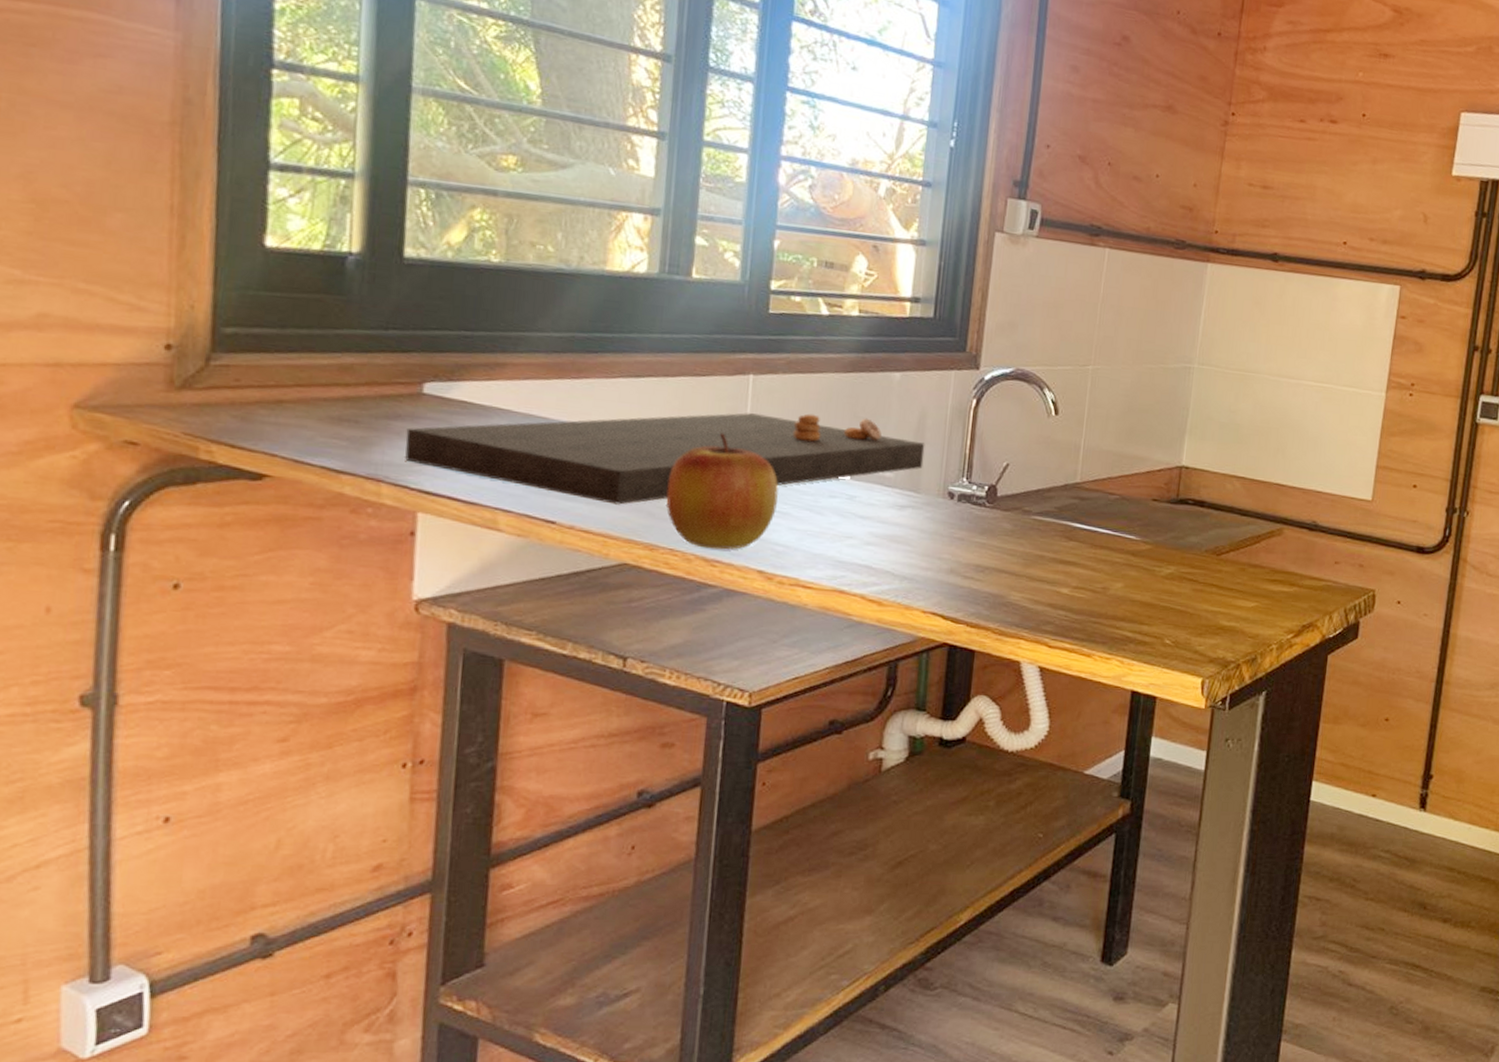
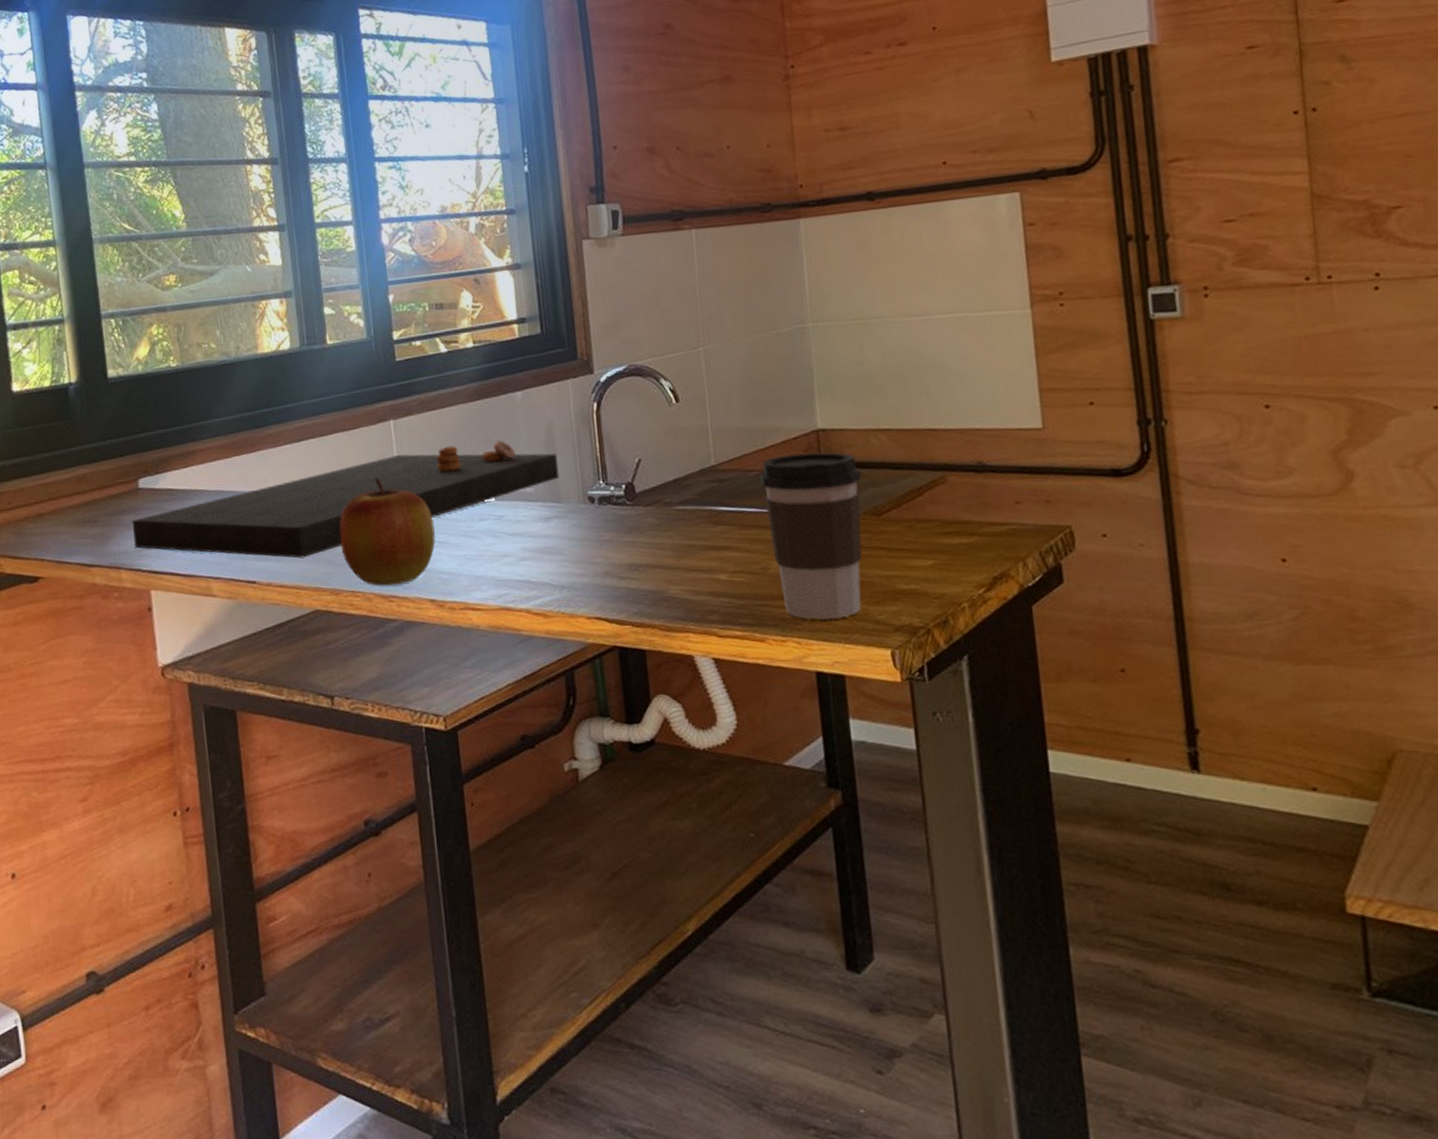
coffee cup: none [1116,484,1211,644] -> present [759,452,862,620]

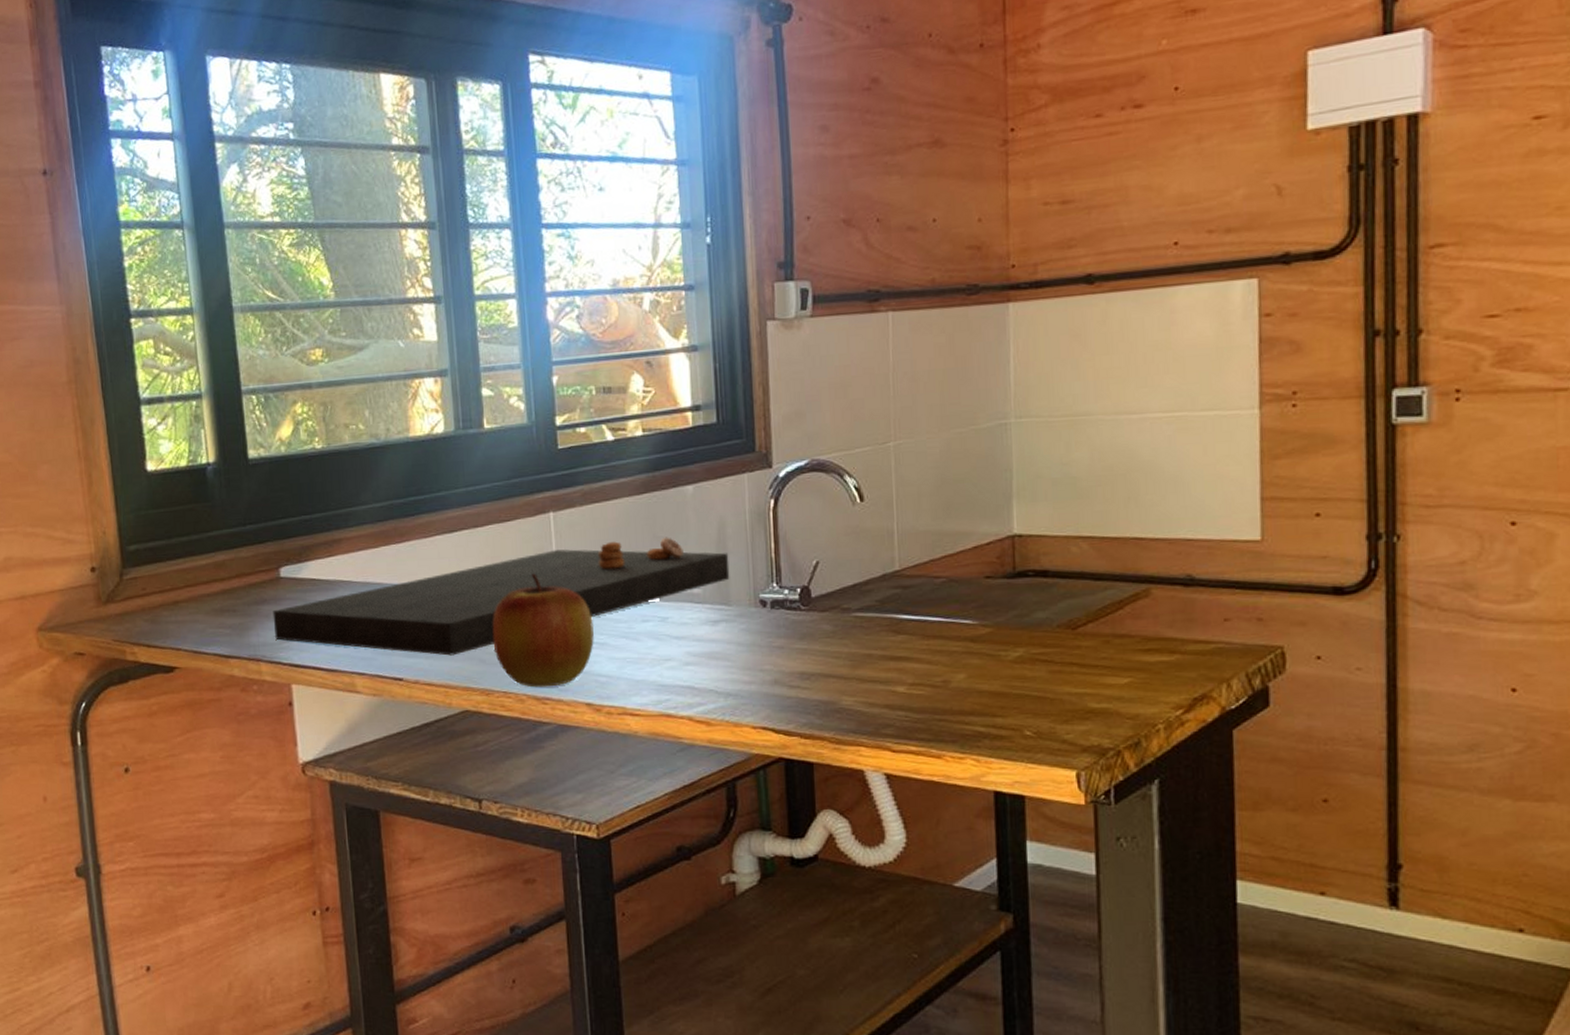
coffee cup: present [759,452,862,620] -> none [946,559,1057,737]

